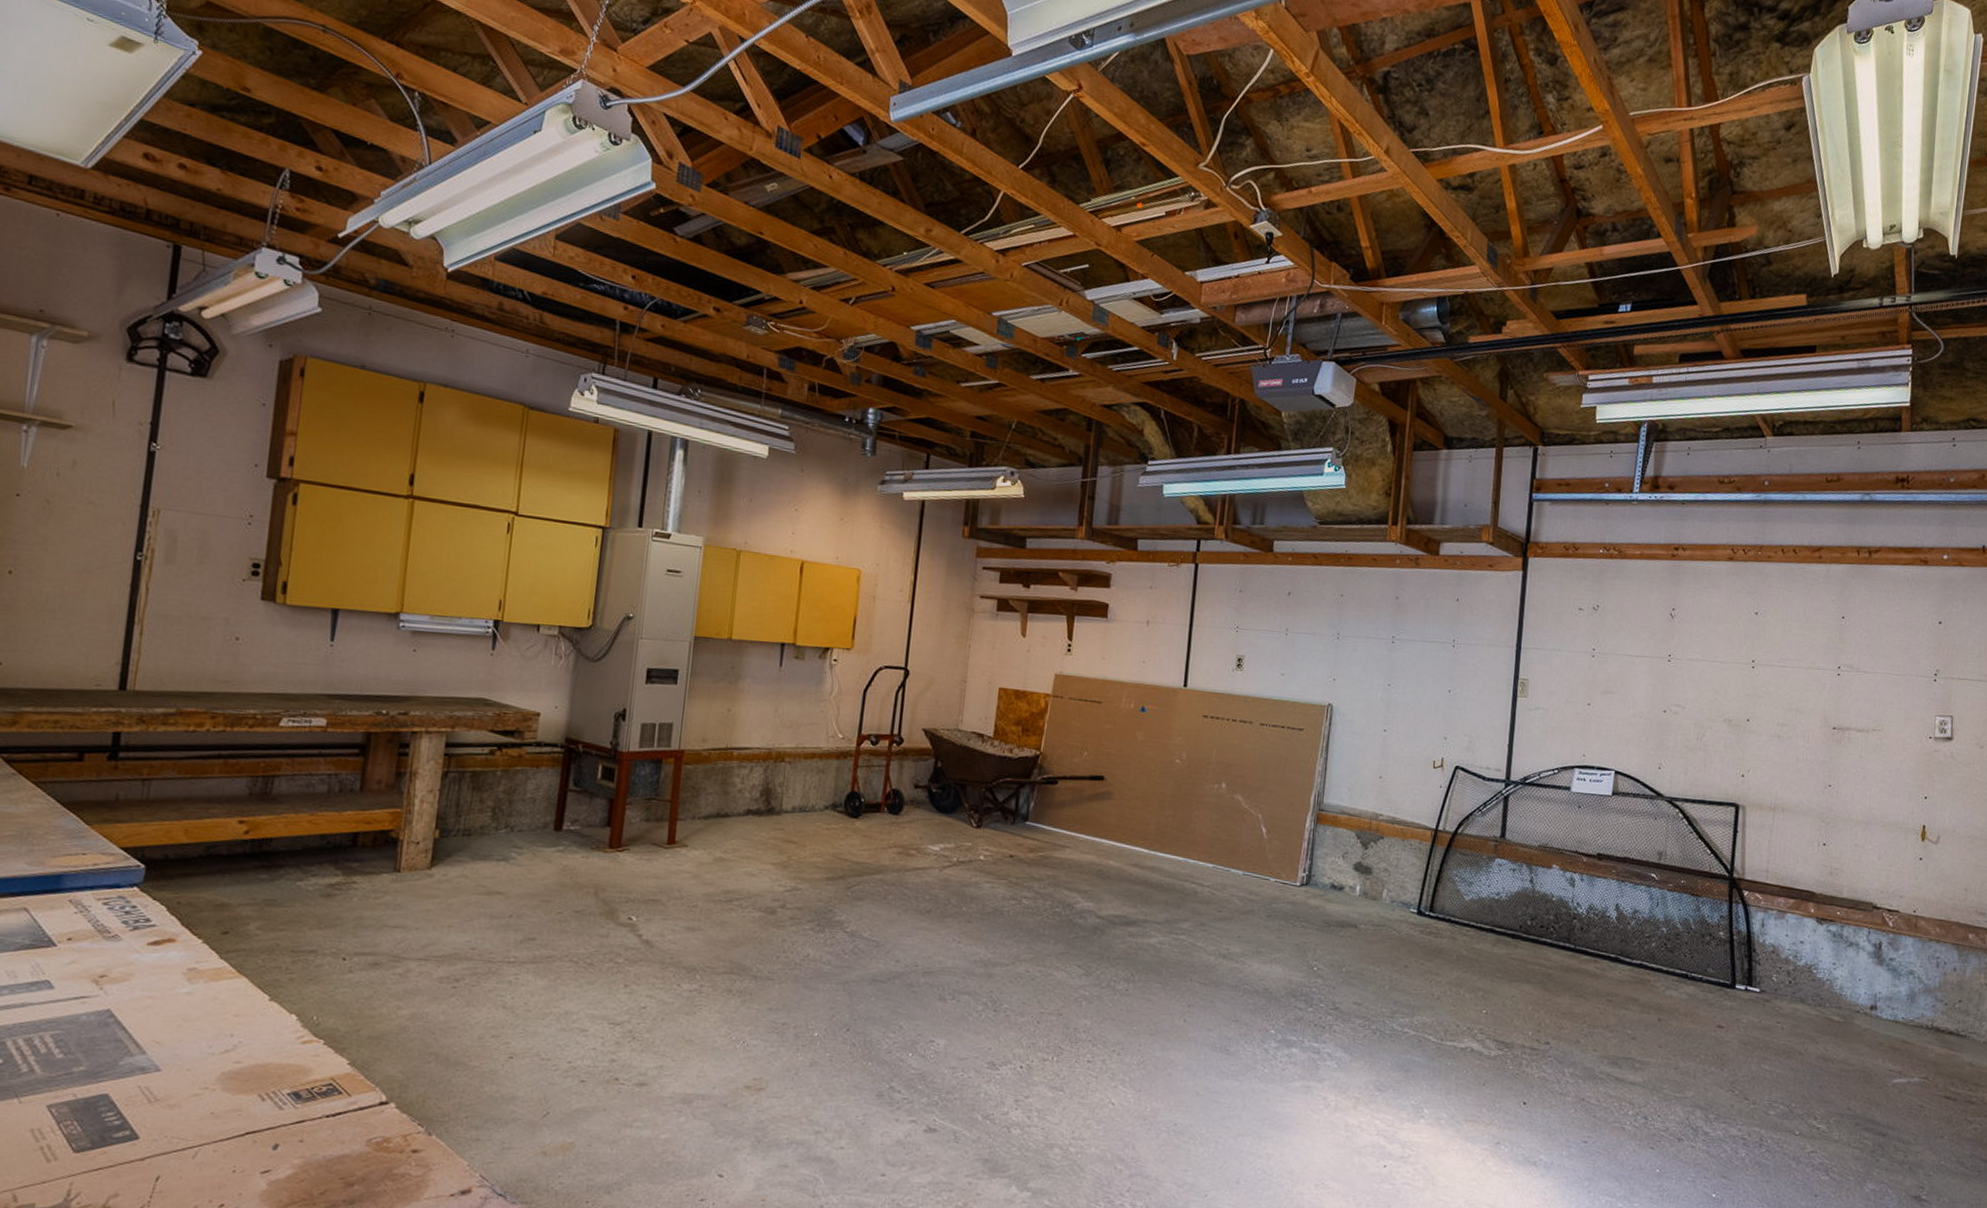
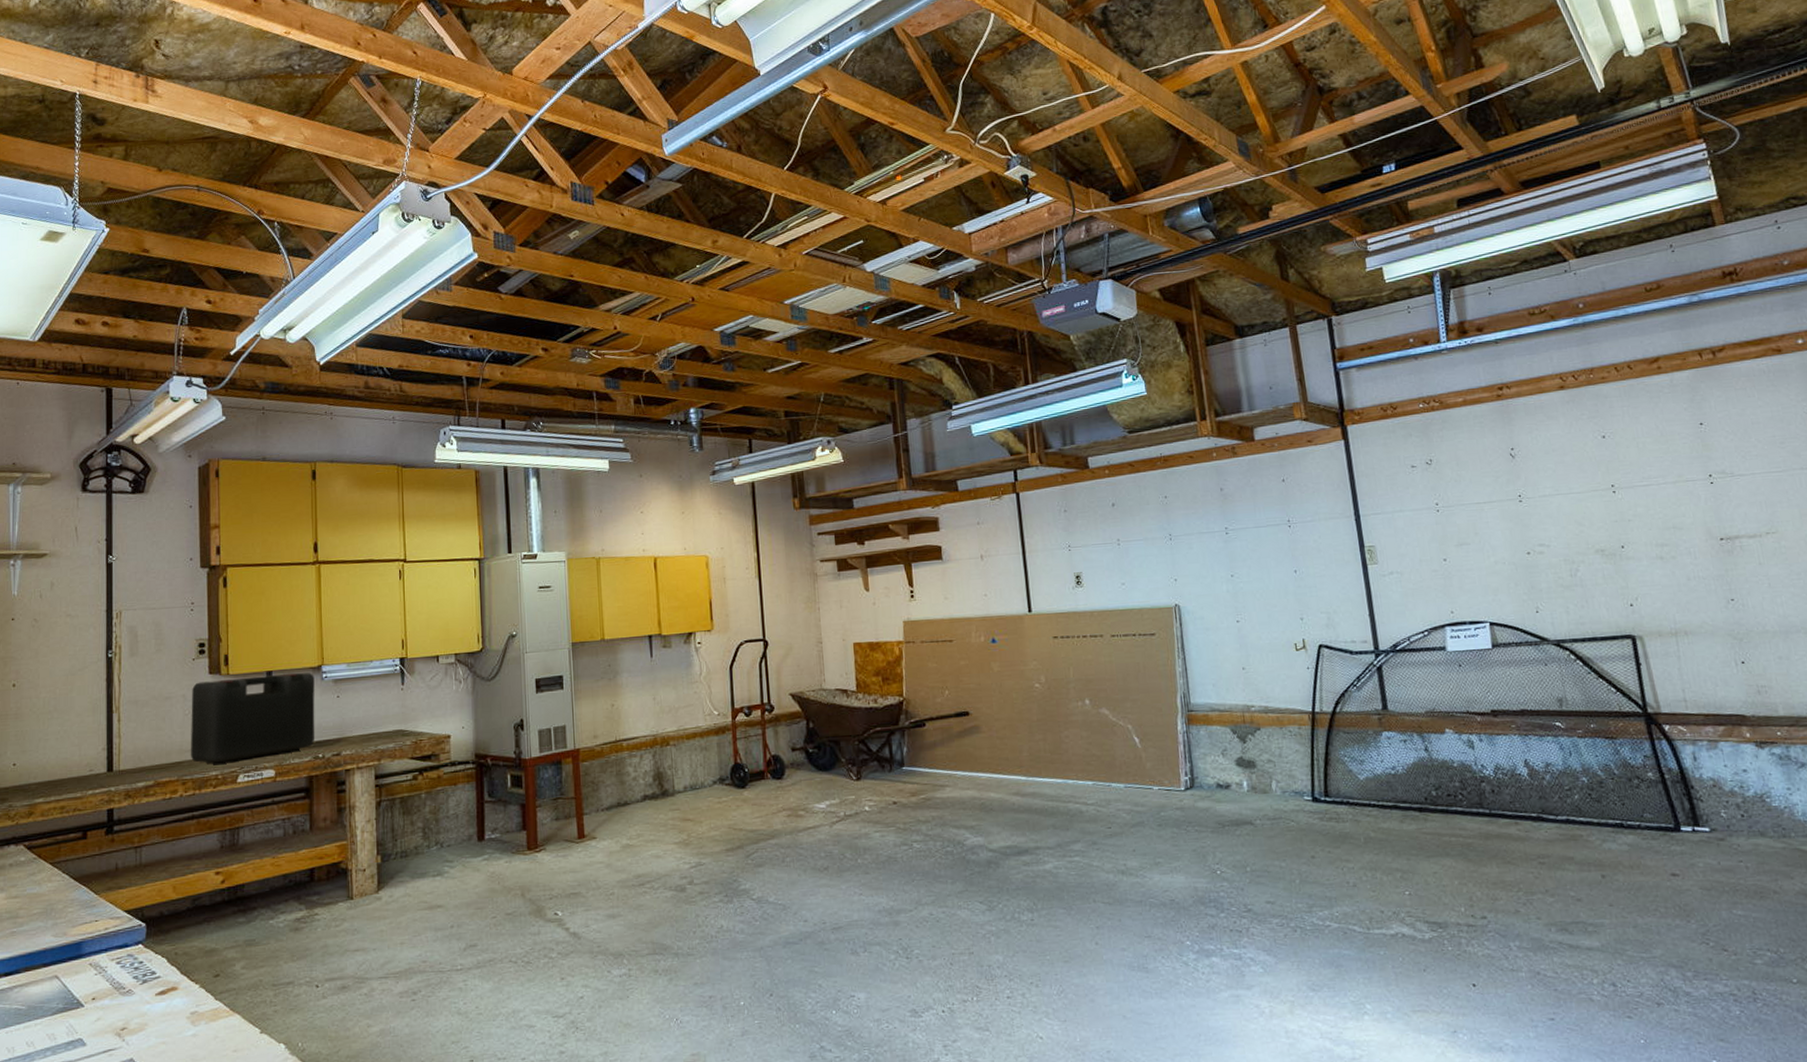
tool box: none [226,606,390,704] -> present [191,672,315,766]

